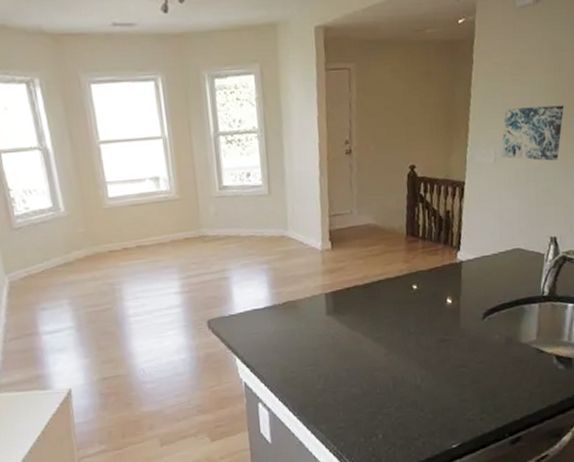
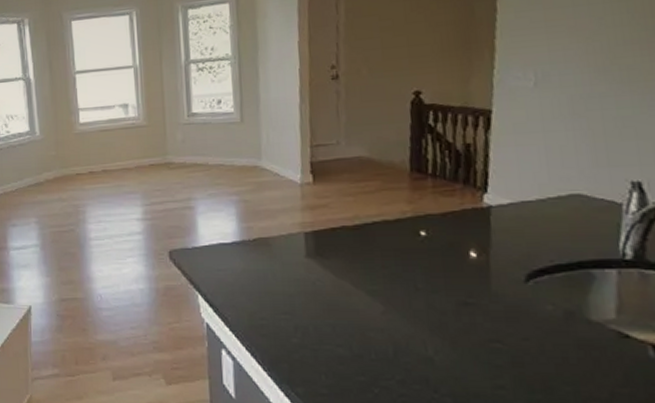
wall art: present [501,105,565,161] -> none [545,14,643,84]

